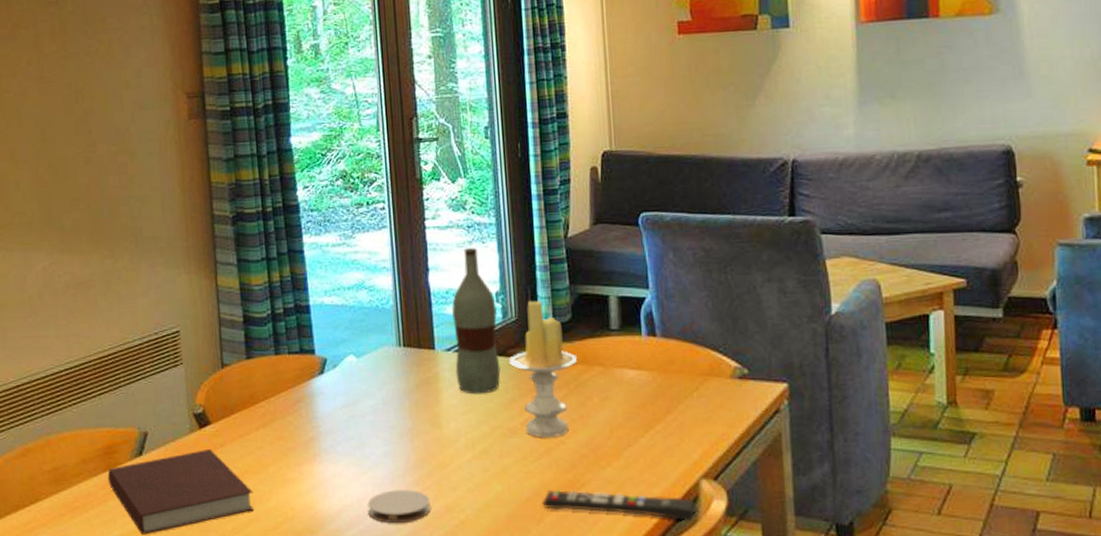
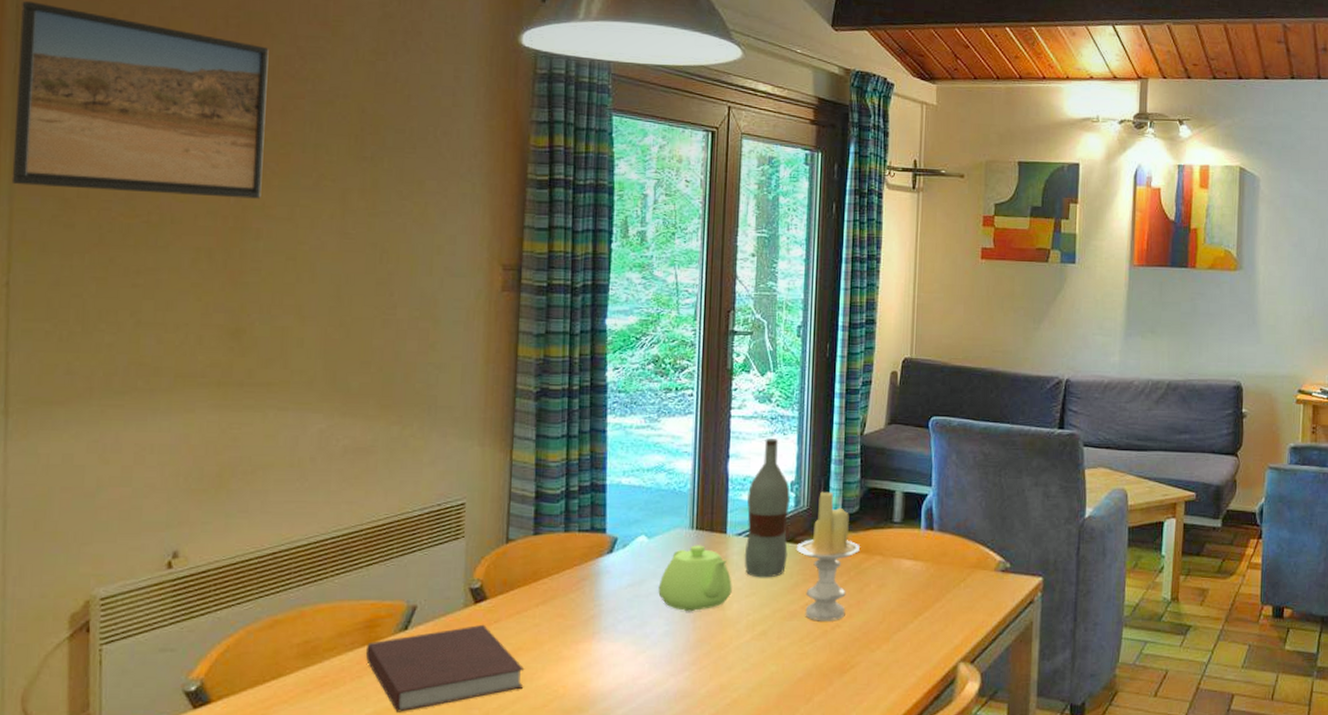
coaster: present [367,490,431,524] -> none [642,669,706,702]
teapot: none [372,362,447,432] -> present [658,545,732,612]
remote control: present [542,489,697,522] -> none [812,670,953,701]

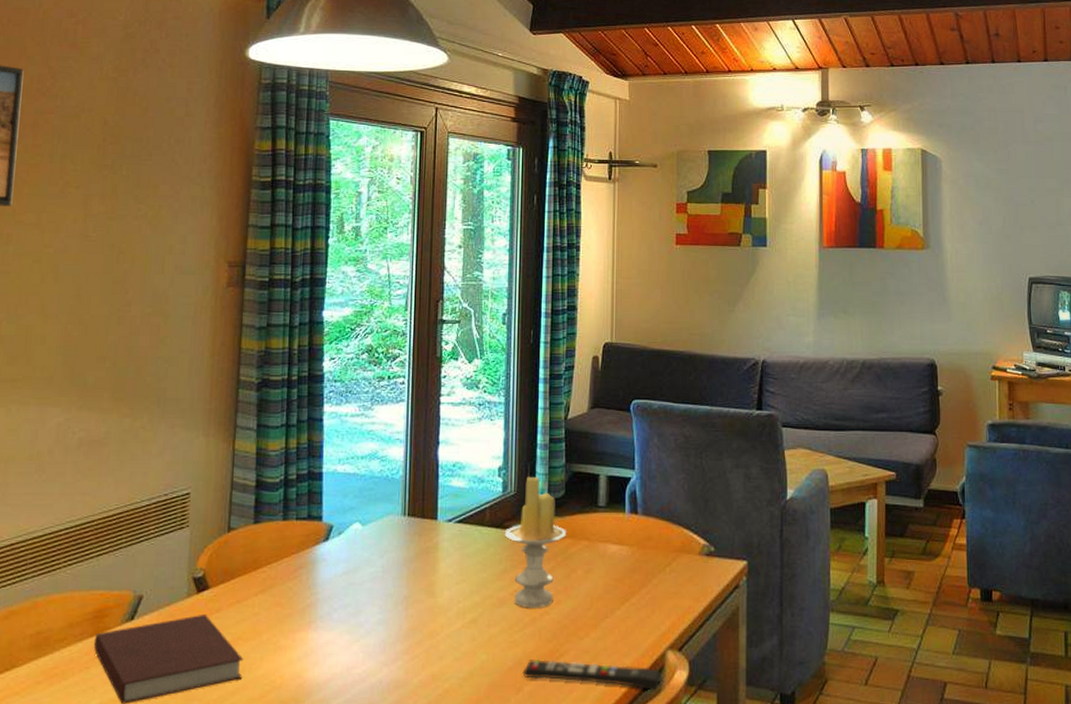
teapot: present [658,545,732,612] -> none [372,532,443,600]
bottle: present [744,439,790,578] -> none [454,425,498,565]
remote control: none [812,670,953,701] -> present [522,658,662,691]

